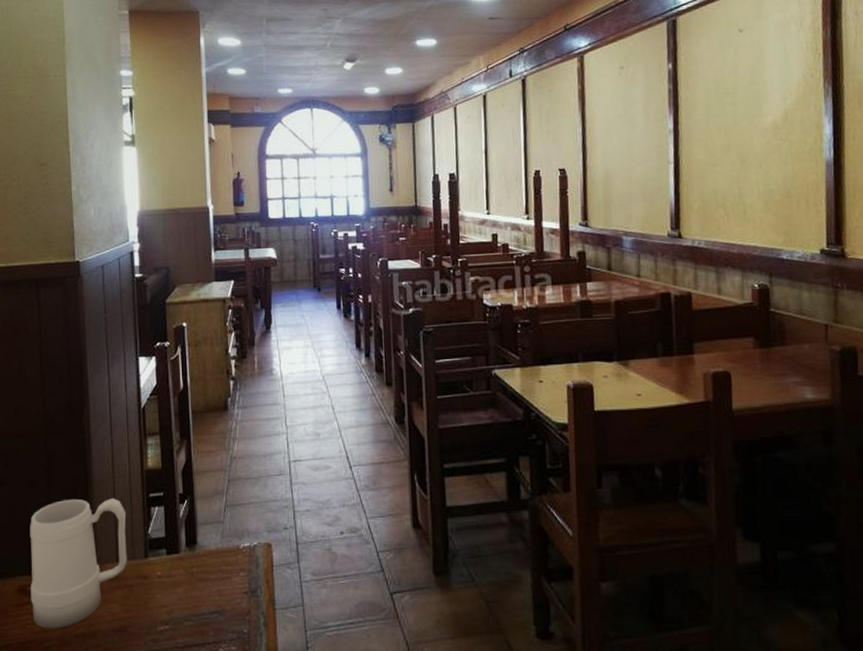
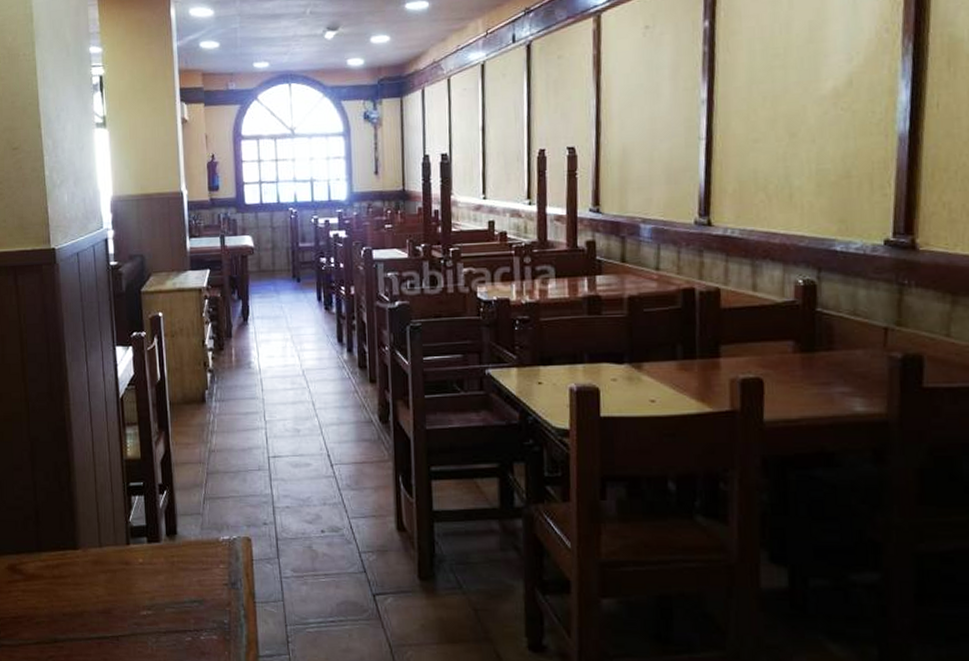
beer mug: present [30,498,127,629] -> none [17,484,110,607]

